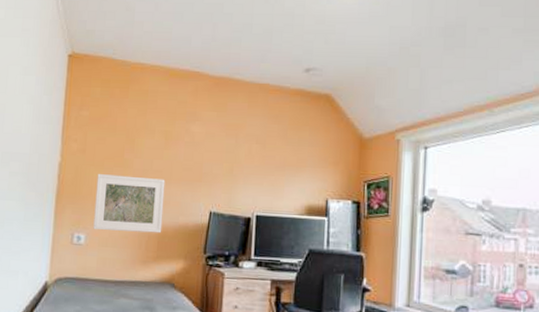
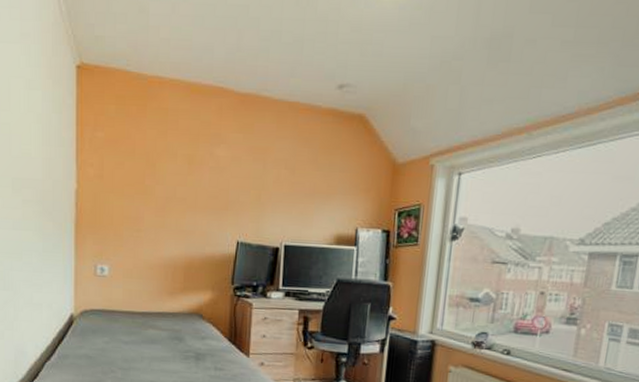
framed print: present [93,174,166,234] -> none [117,202,190,264]

